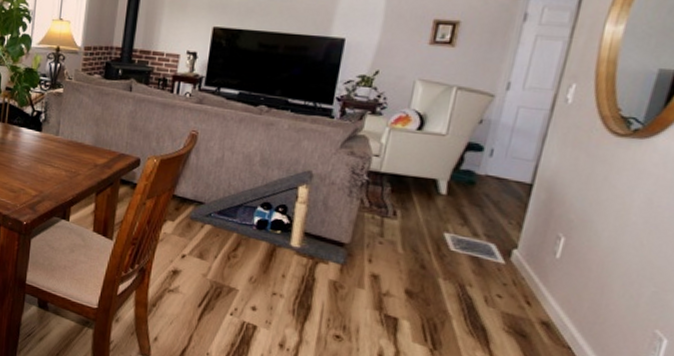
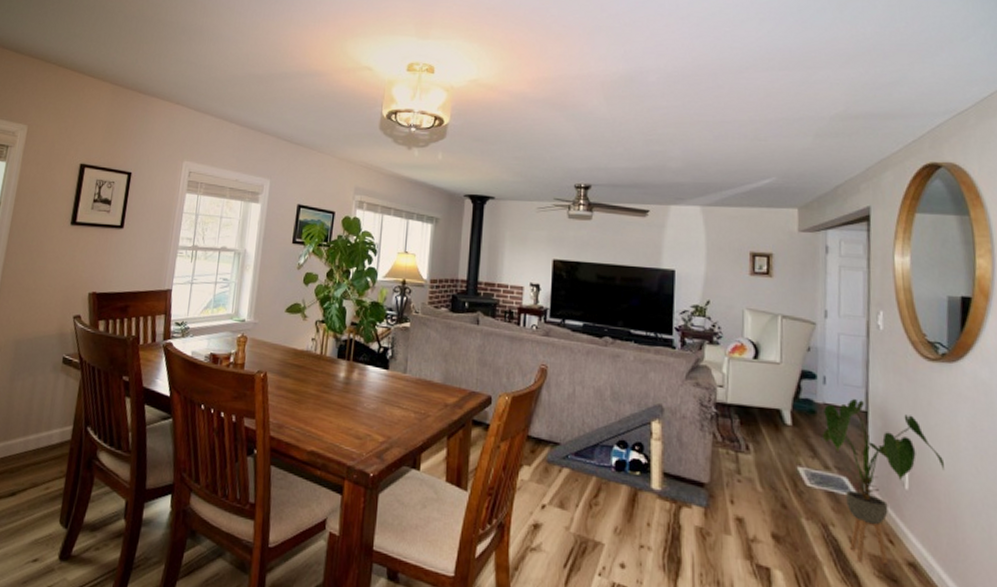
house plant: none [477,172,606,323] -> present [822,399,944,565]

